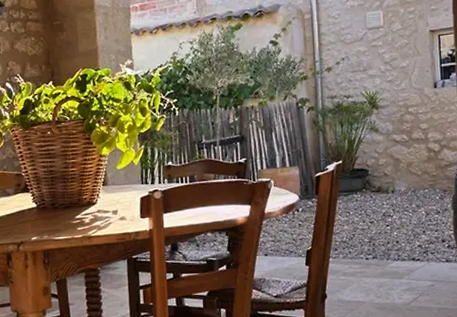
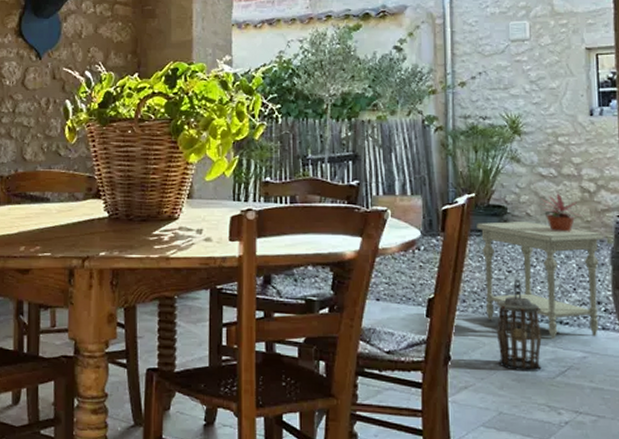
side table: none [344,180,446,273] -> present [477,222,603,339]
lantern: none [362,227,399,301] -> present [496,278,542,372]
potted plant: none [395,154,430,187] -> present [540,192,583,232]

